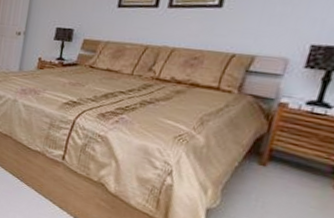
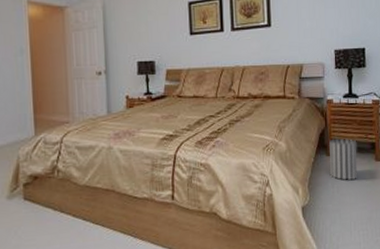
wastebasket: none [256,148,311,202] -> present [329,139,358,181]

